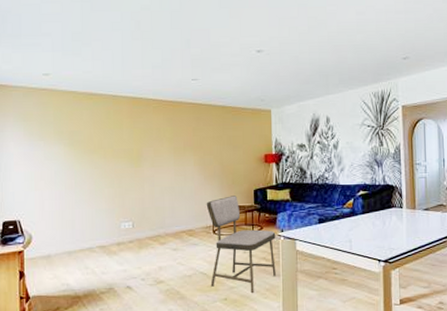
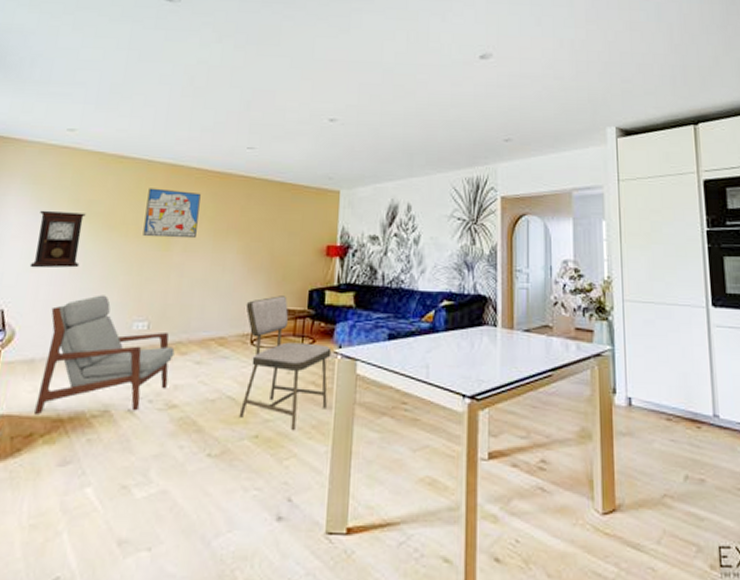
pendulum clock: none [33,141,72,187] -> present [29,210,86,268]
armchair: none [56,204,156,294] -> present [34,295,175,414]
wall art: none [117,118,160,157] -> present [143,188,201,239]

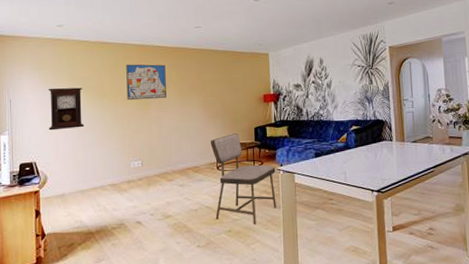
armchair: present [34,295,175,414] -> none [70,145,164,230]

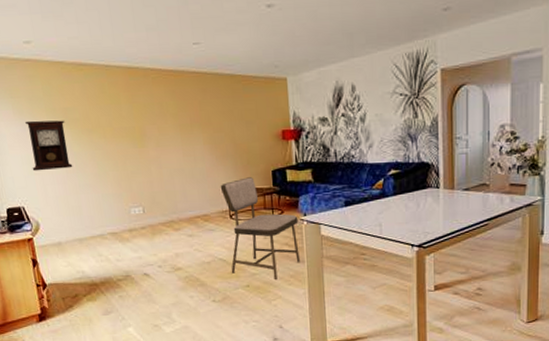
wall art: present [126,64,166,101] -> none [113,91,165,137]

